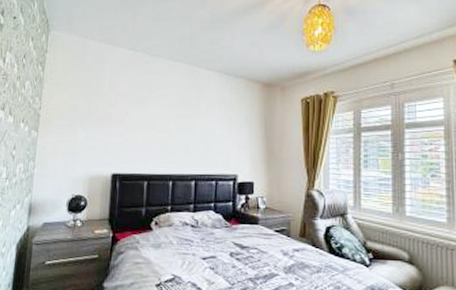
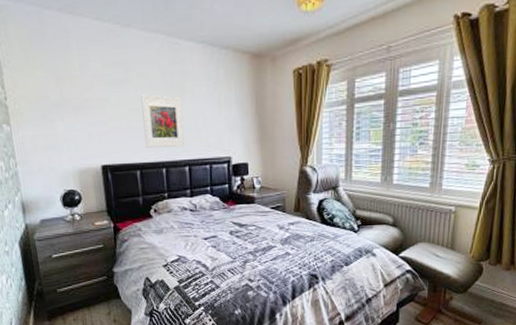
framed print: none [156,112,195,162] -> present [141,94,185,148]

